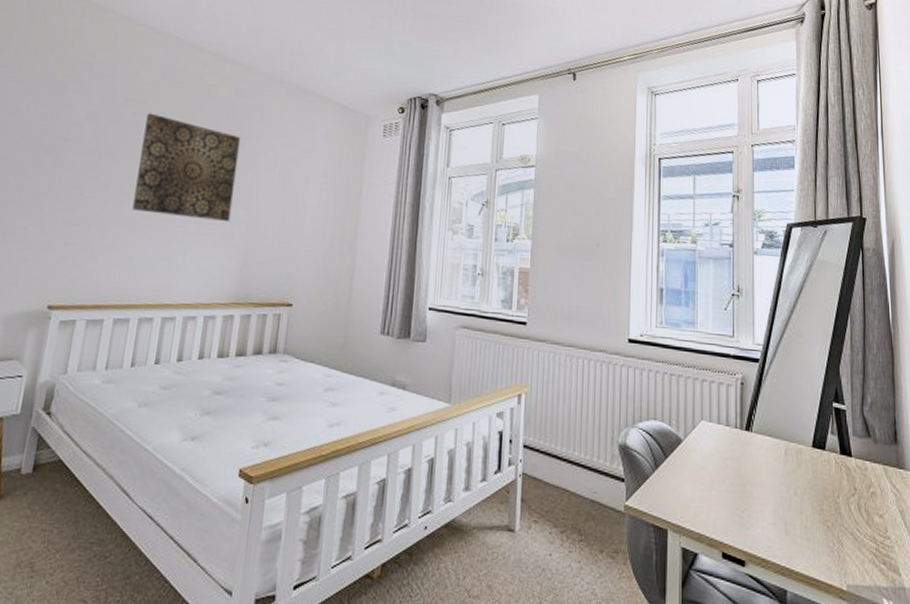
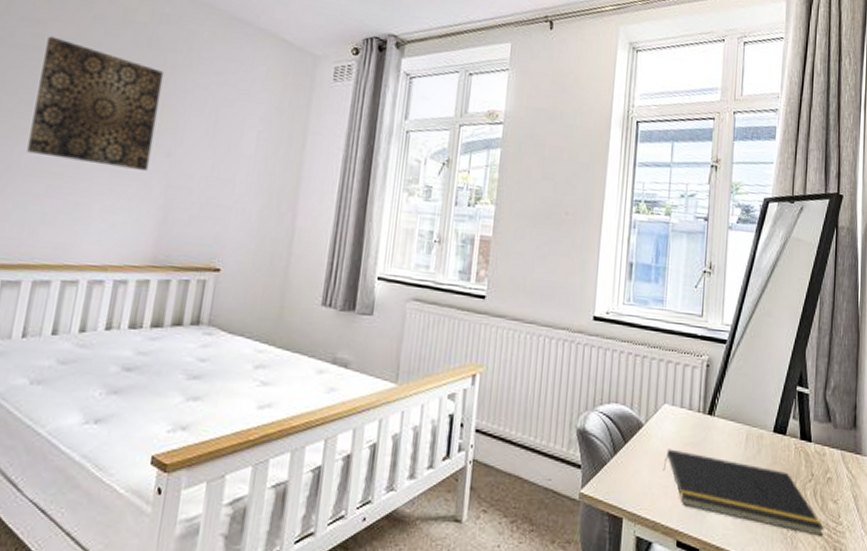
notepad: none [704,463,871,550] -> present [662,449,824,536]

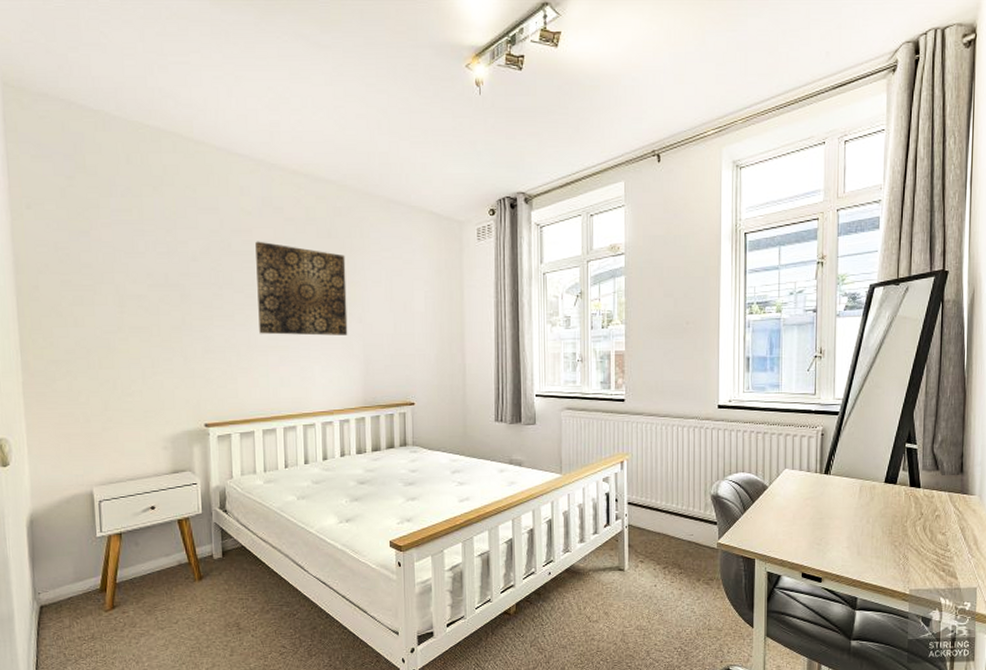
notepad: present [662,449,824,536] -> none [787,503,933,561]

